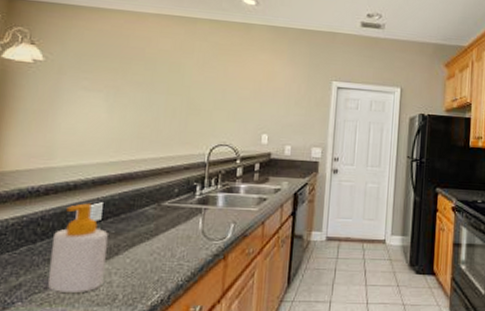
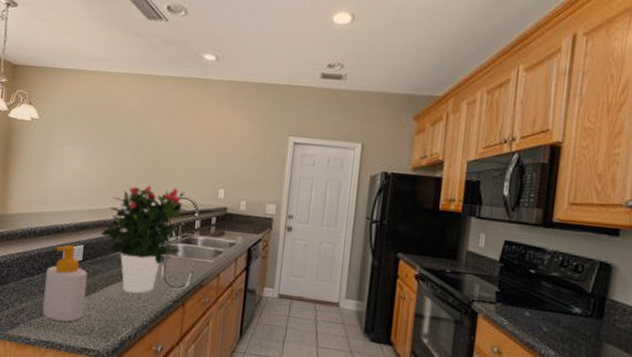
potted flower: none [125,133,228,251] -> present [101,186,187,293]

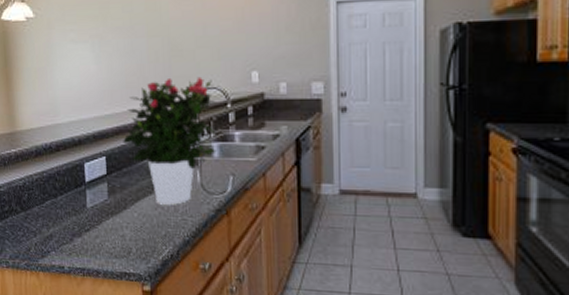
soap bottle: present [43,244,88,322] -> none [70,158,117,245]

